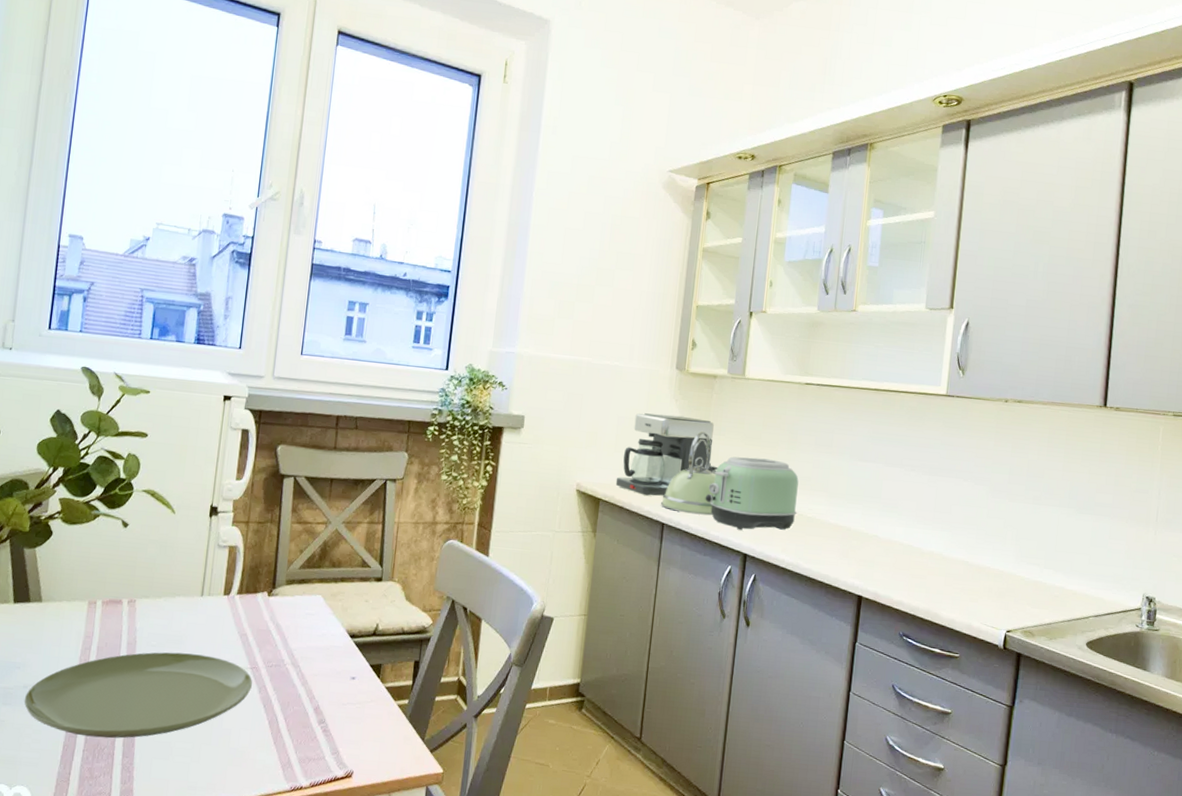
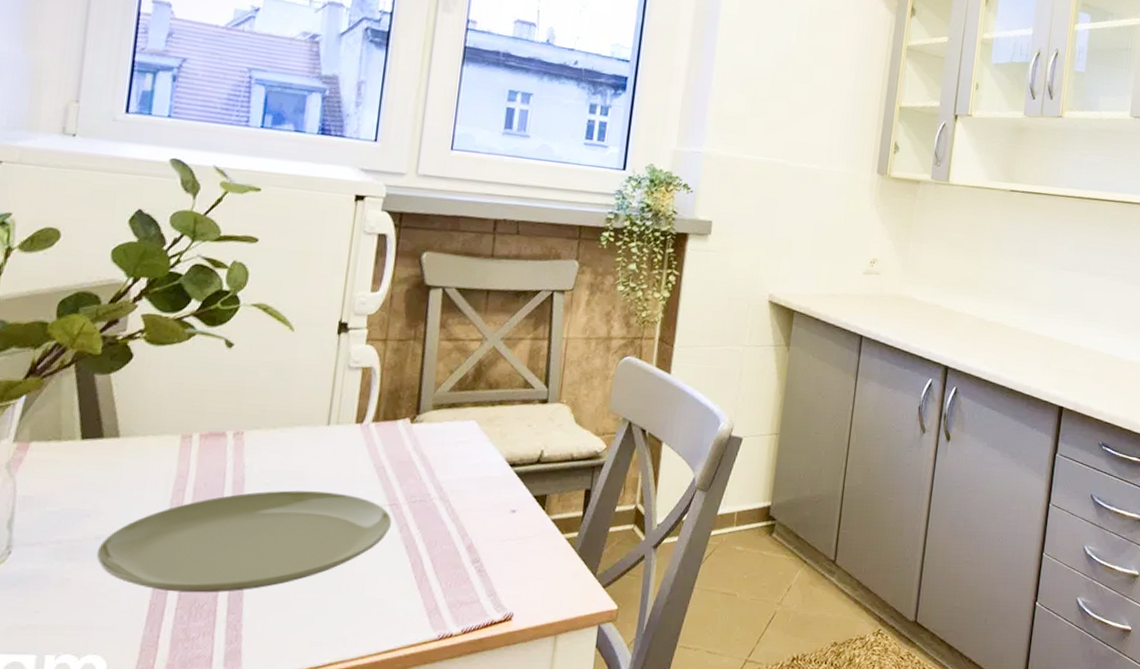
coffee maker: present [615,413,714,497] -> none [811,219,916,308]
kettle: present [660,431,717,516] -> none [858,239,919,327]
toaster: present [705,456,799,530] -> none [906,265,1002,342]

